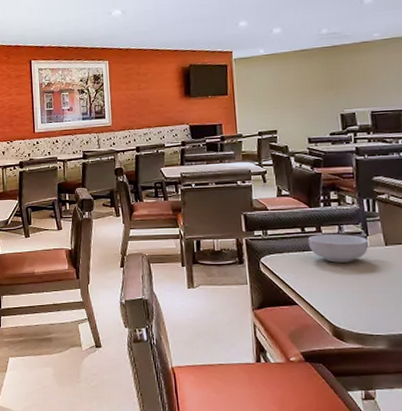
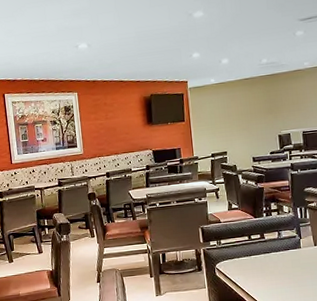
cereal bowl: present [308,234,369,263] -> none [254,238,302,263]

